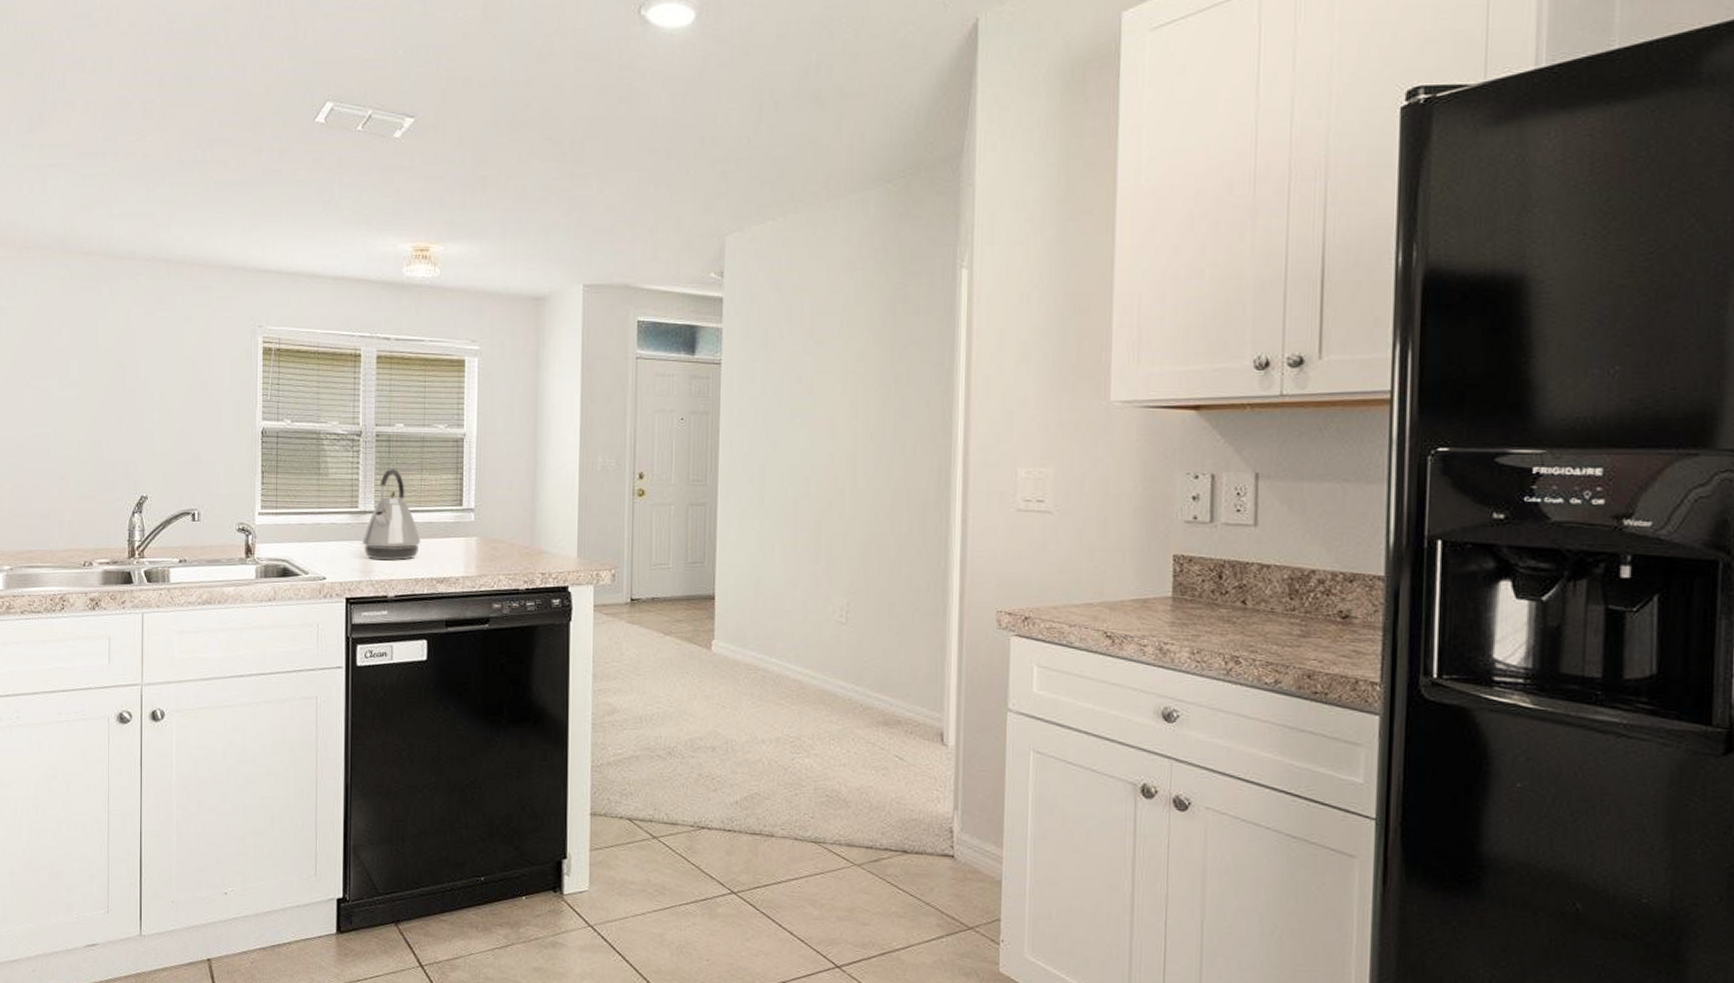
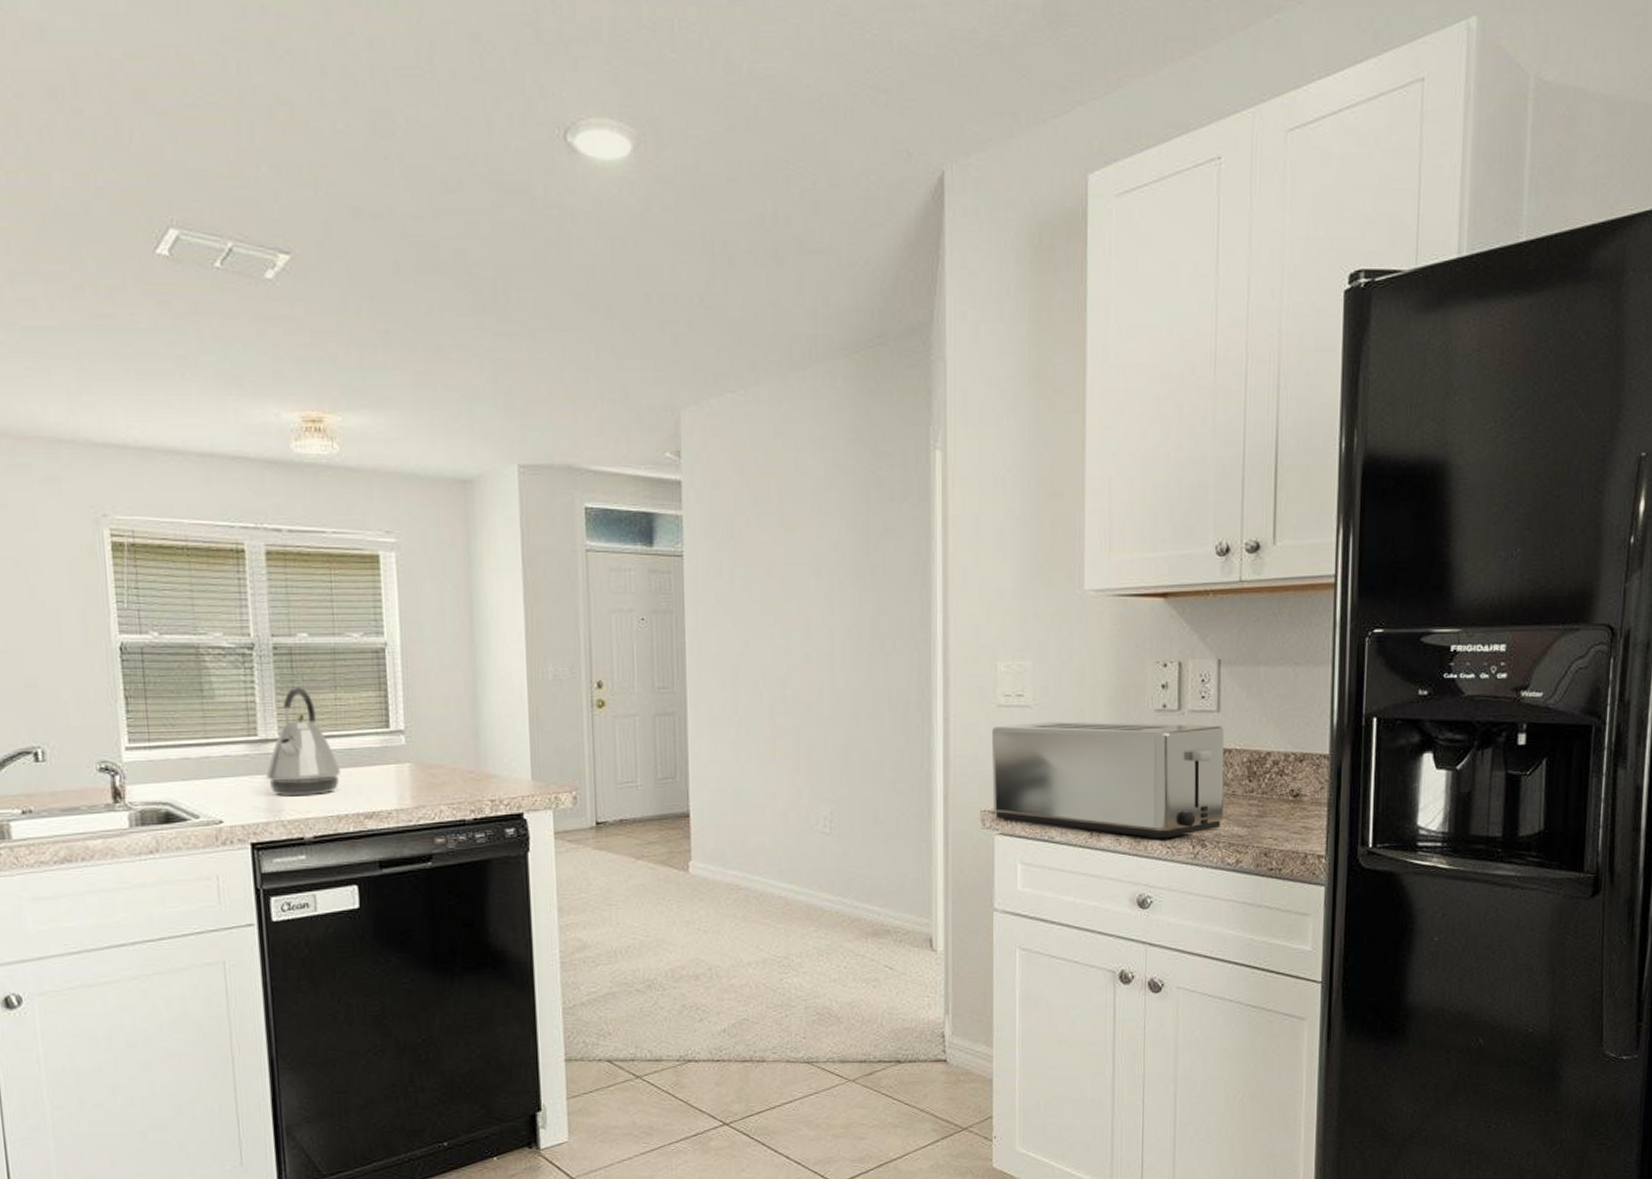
toaster: none [1009,527,1263,653] -> present [991,721,1225,839]

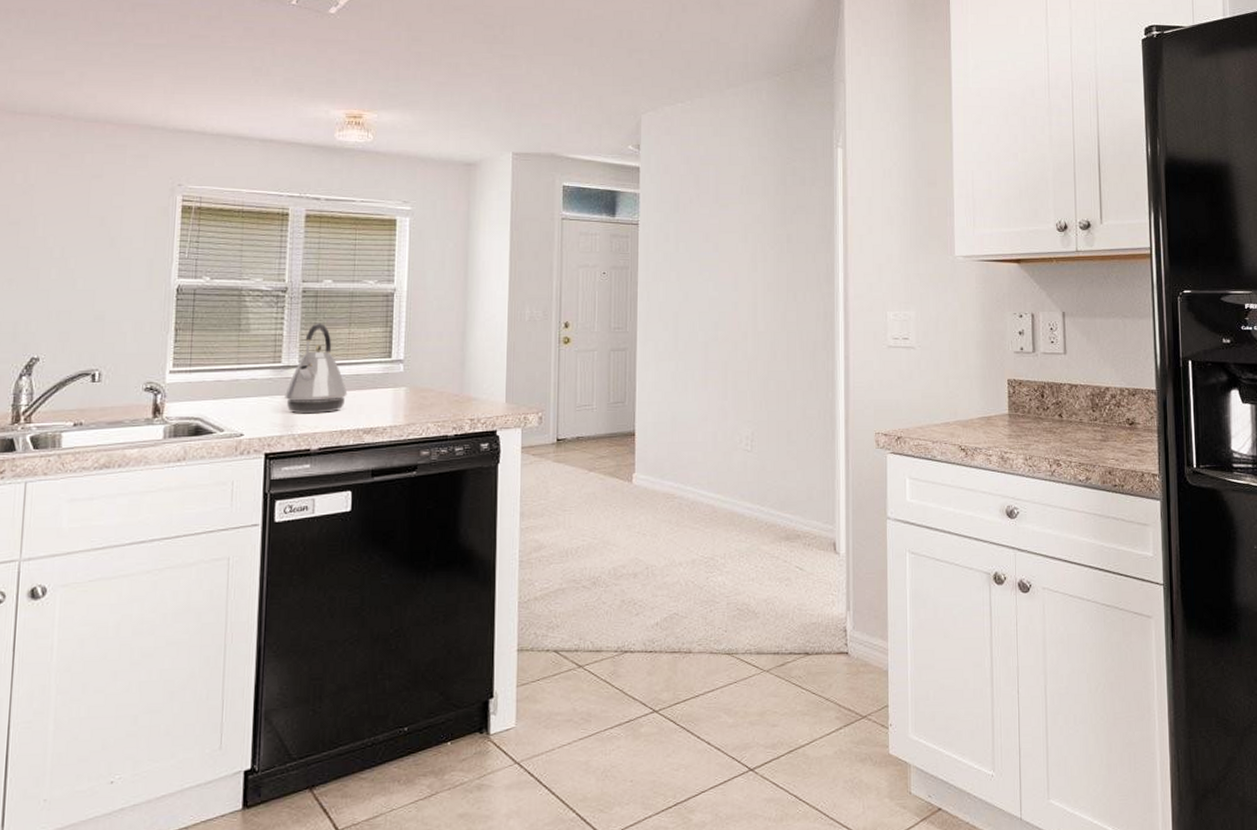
toaster: present [991,721,1225,839] -> none [883,360,1074,459]

